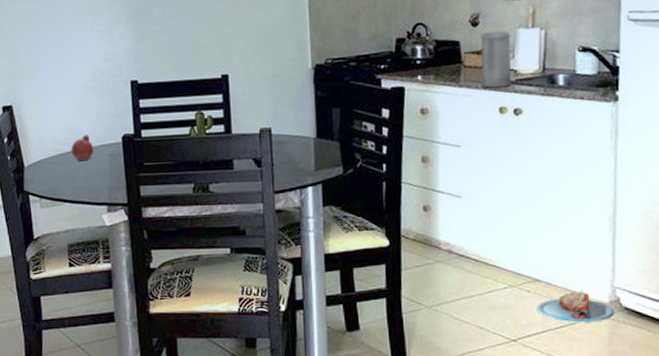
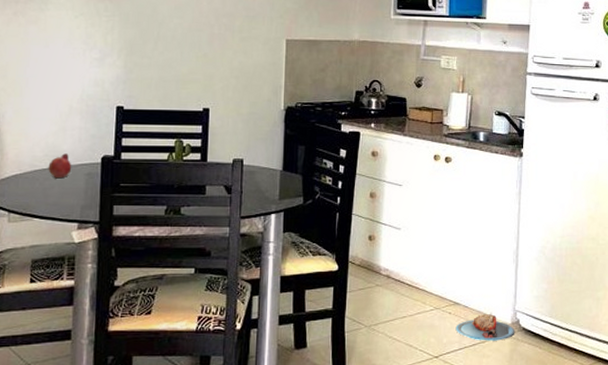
canister: present [481,31,511,88] -> none [421,93,446,139]

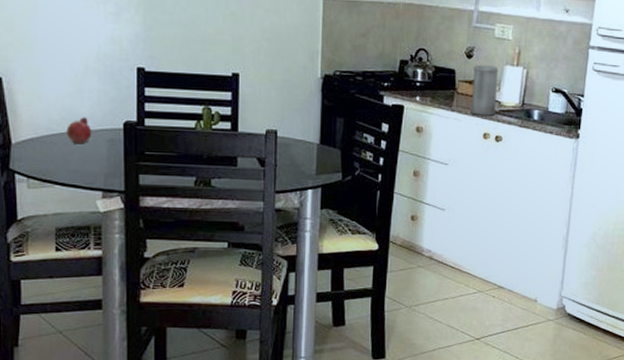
canister: none [421,93,446,139] -> present [470,65,499,116]
pet bowl: present [455,313,515,341] -> none [499,298,560,325]

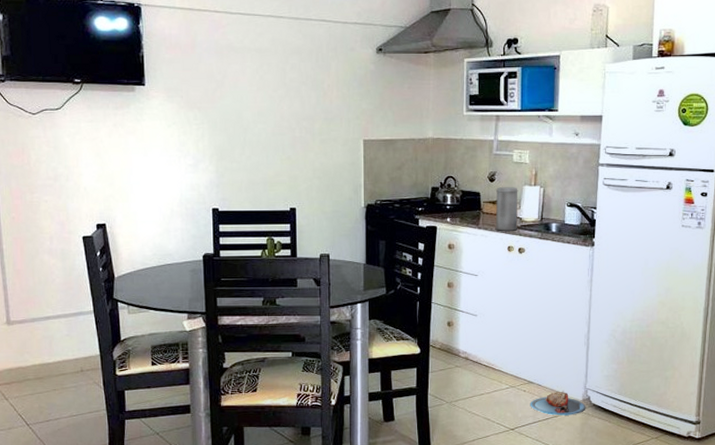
fruit: present [66,117,92,144] -> none [157,252,178,275]
pet bowl: none [499,298,560,325] -> present [530,391,586,416]

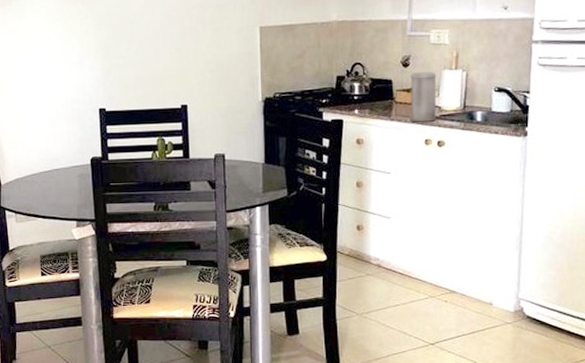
pet bowl: present [530,391,586,416] -> none [452,301,519,329]

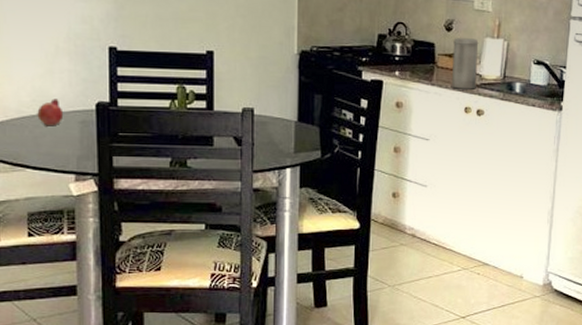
fruit: none [44,157,65,181] -> present [37,99,64,126]

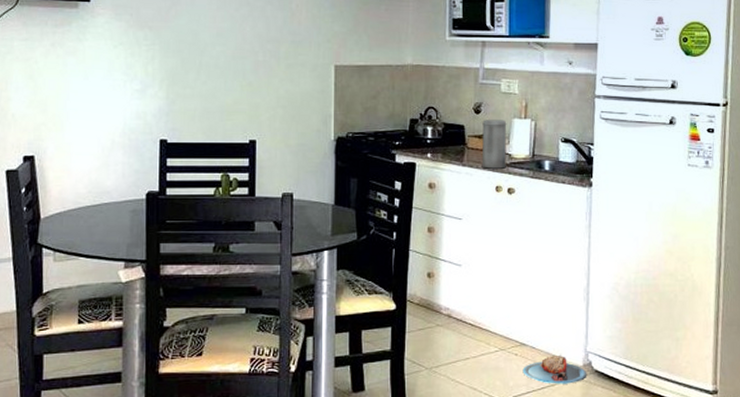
fruit: present [37,99,64,126] -> none [92,190,116,216]
pet bowl: none [484,274,547,302] -> present [522,354,587,384]

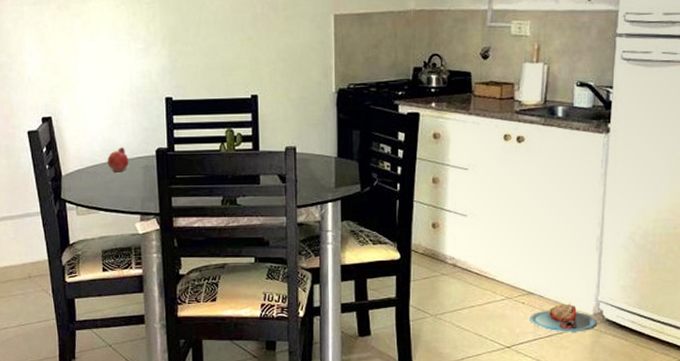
fruit: none [92,190,116,216] -> present [107,147,129,172]
canister: present [481,120,507,169] -> none [489,64,517,117]

